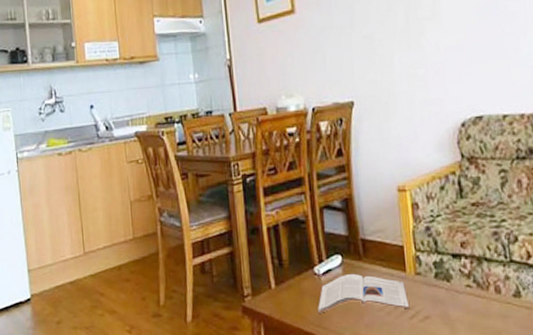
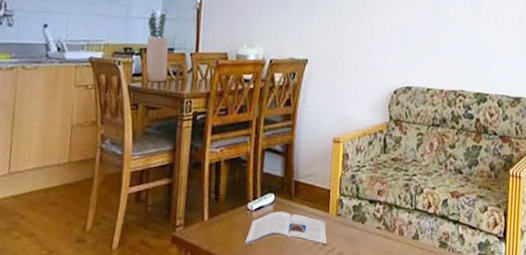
vase: none [182,70,211,149] -> present [145,8,169,83]

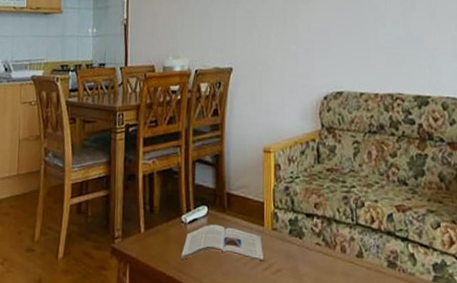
vase: present [145,8,169,83] -> none [80,26,101,97]

